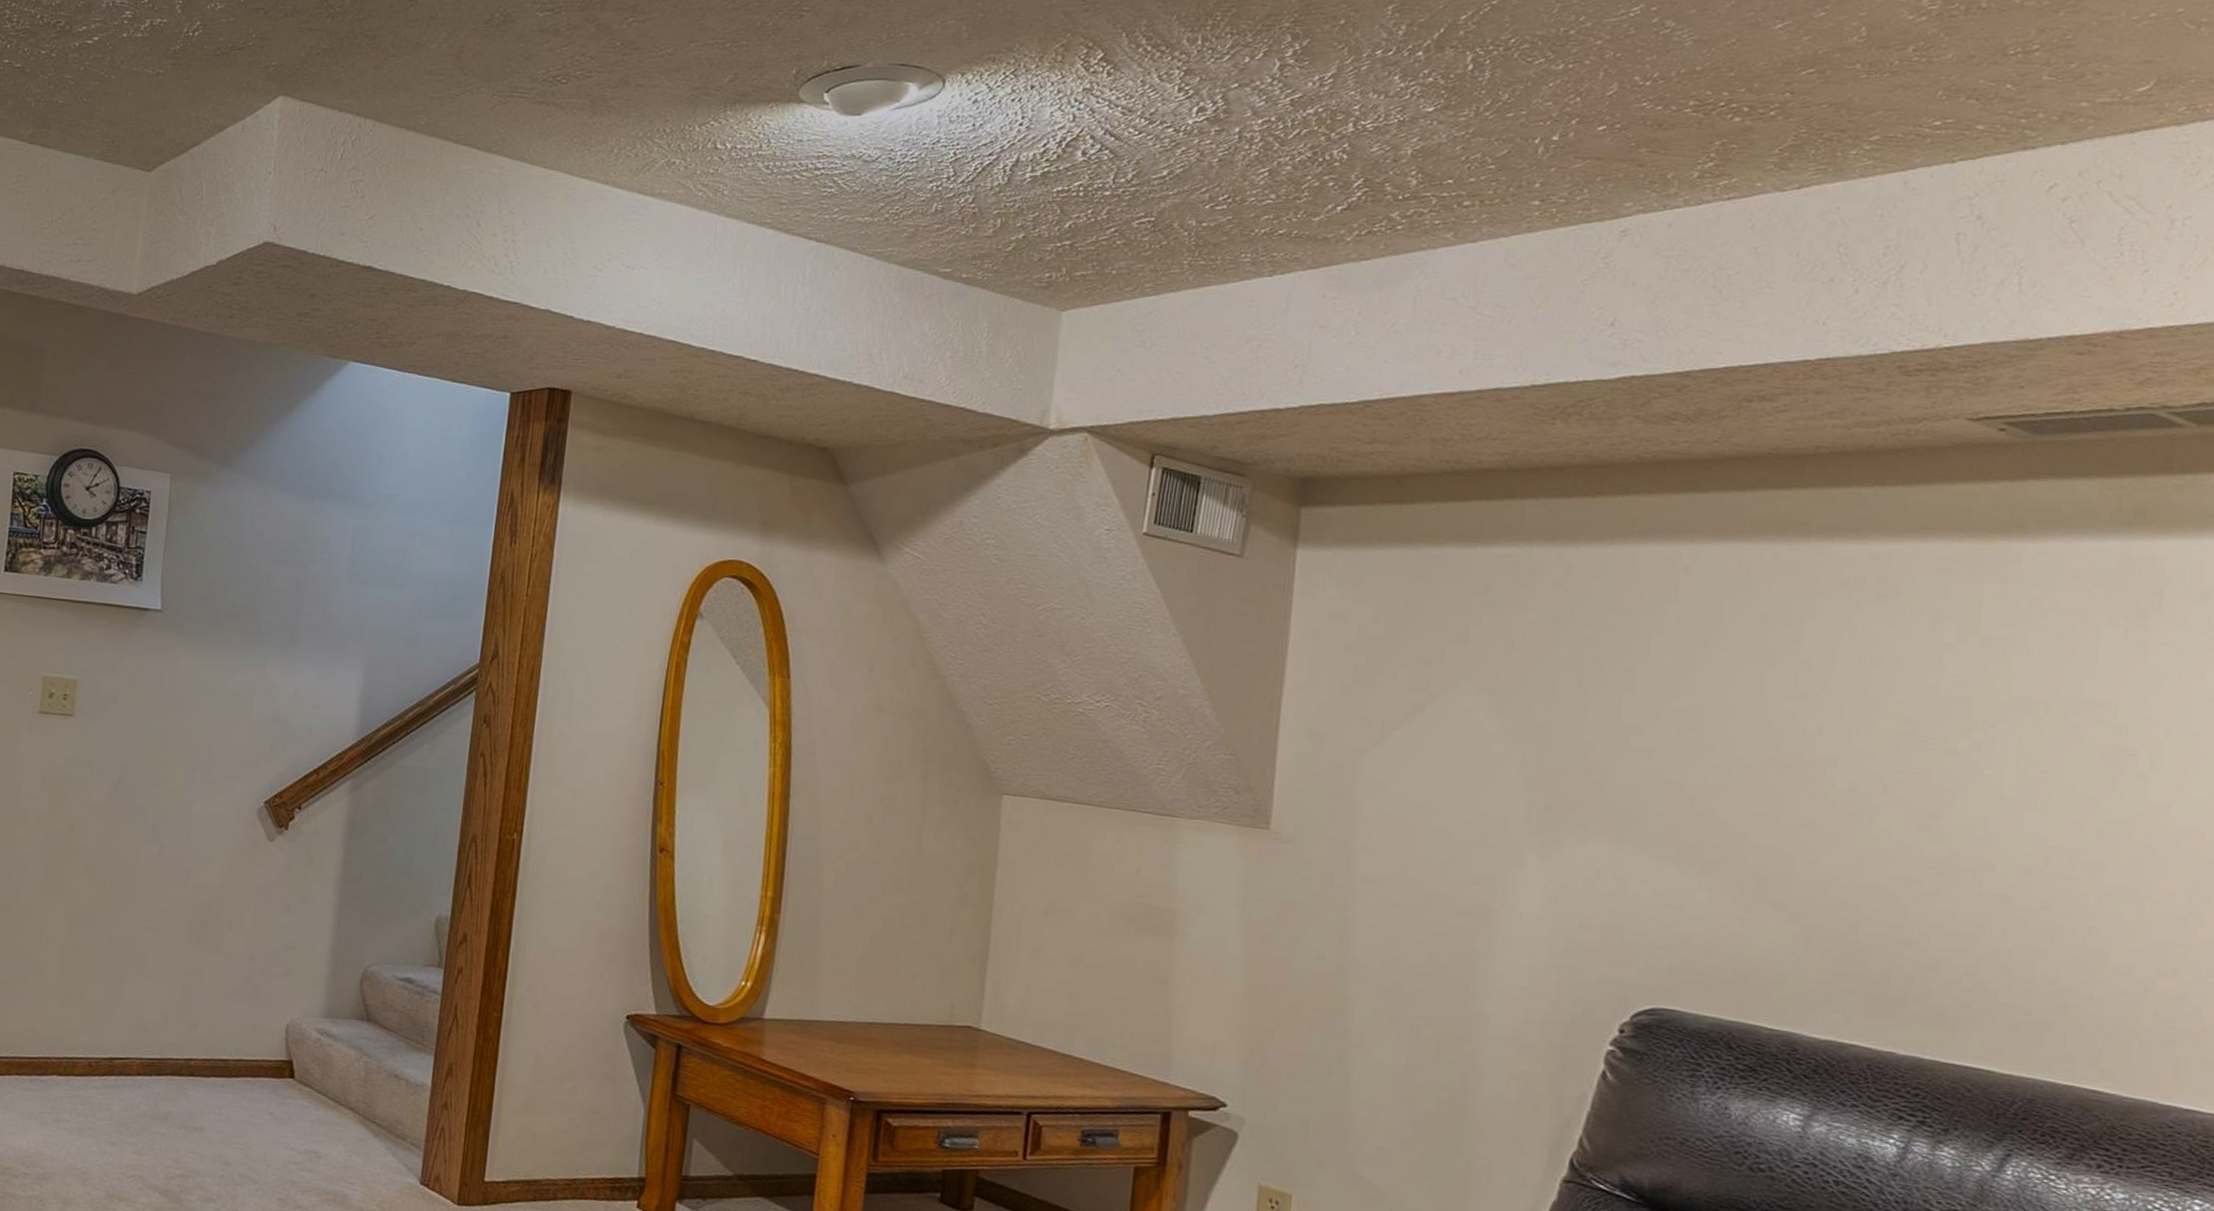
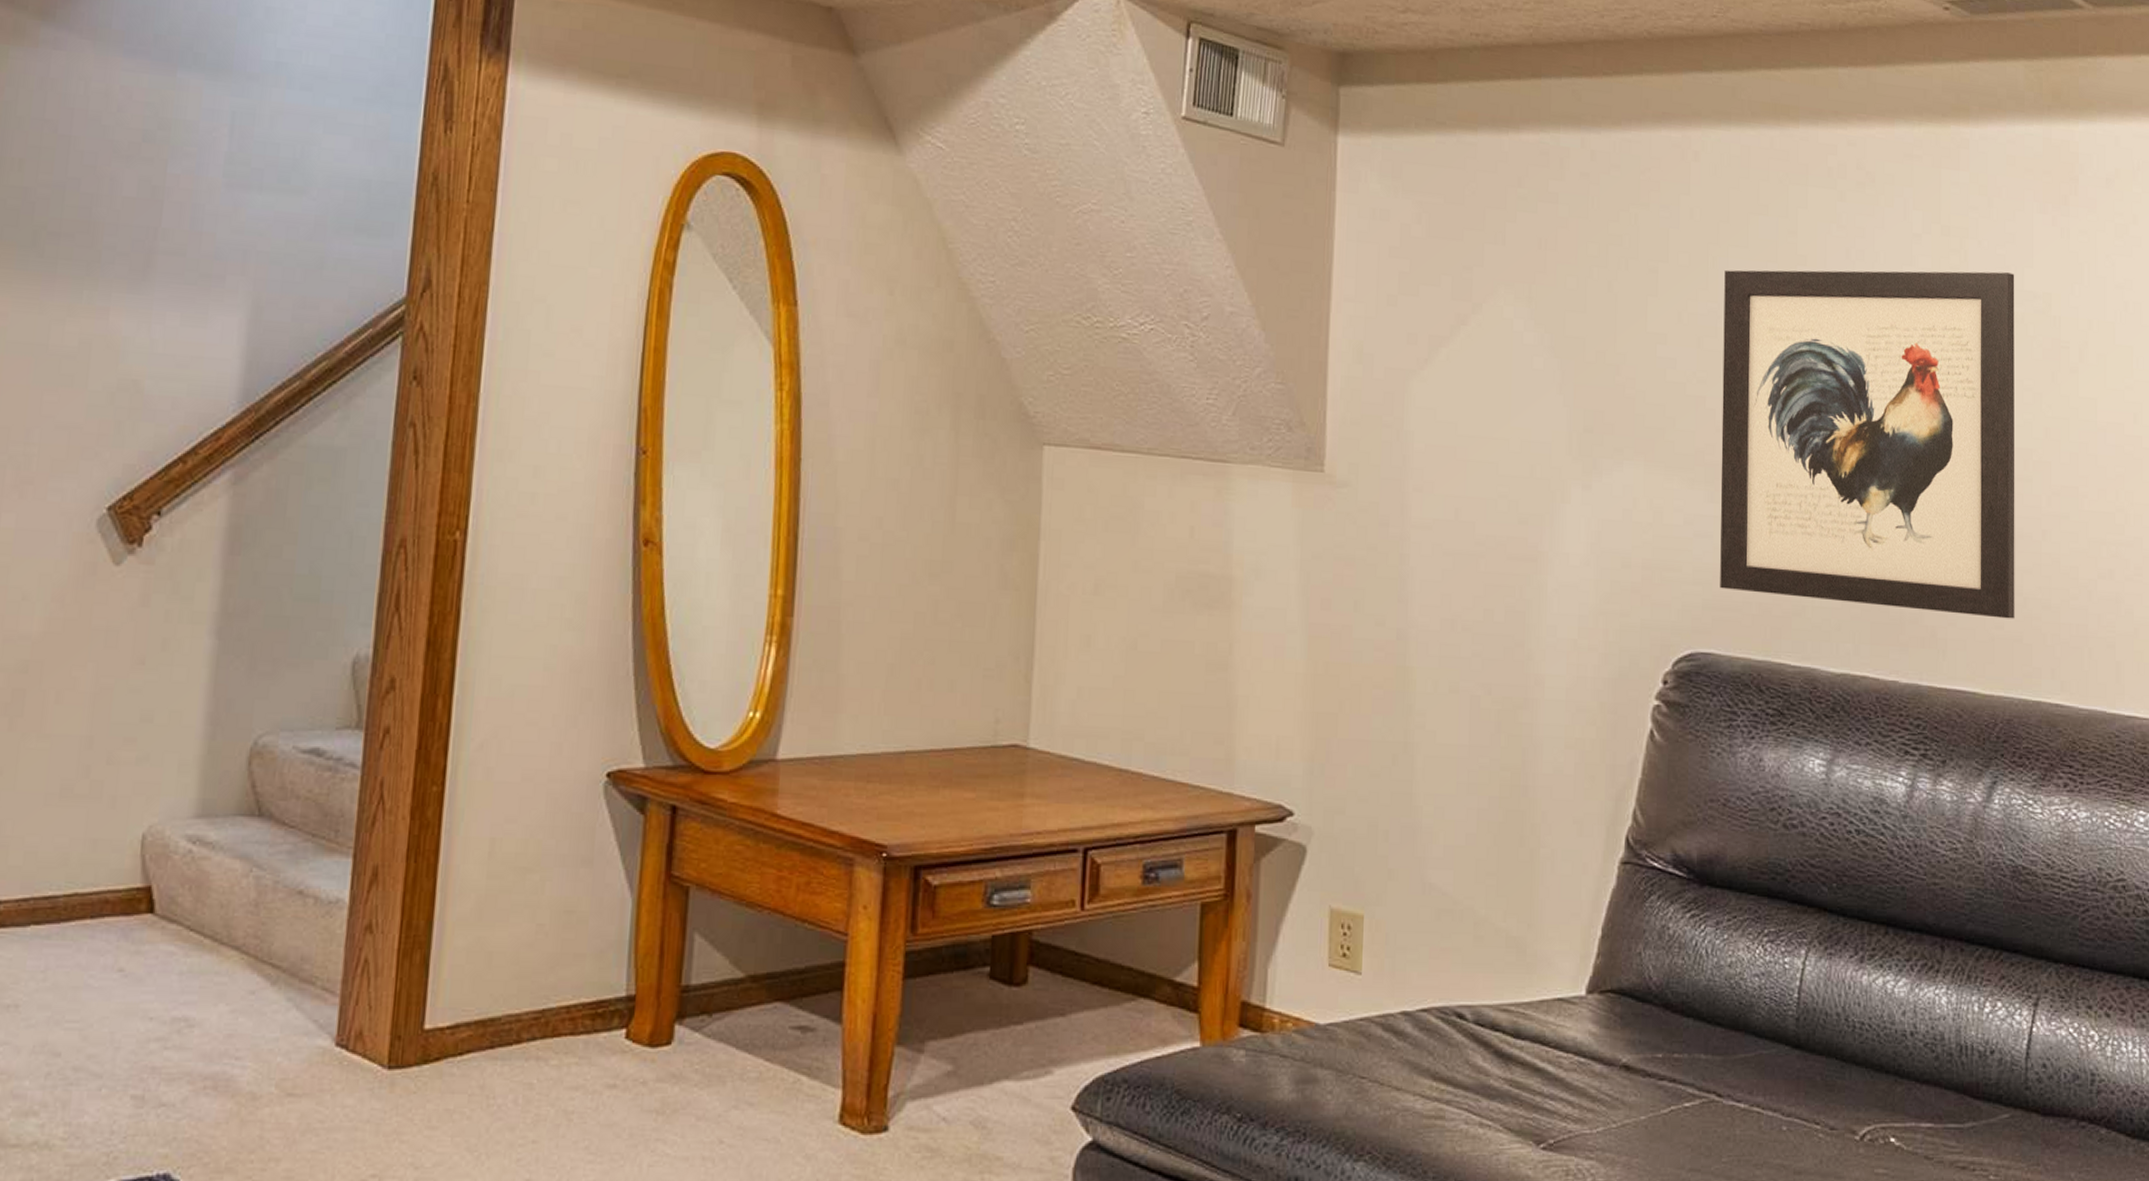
wall art: none [1689,671,2071,1007] -> present [1720,270,2015,619]

